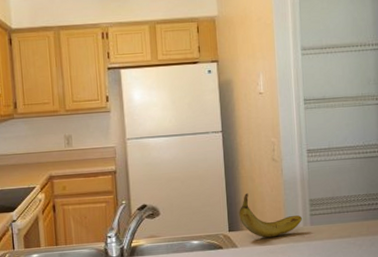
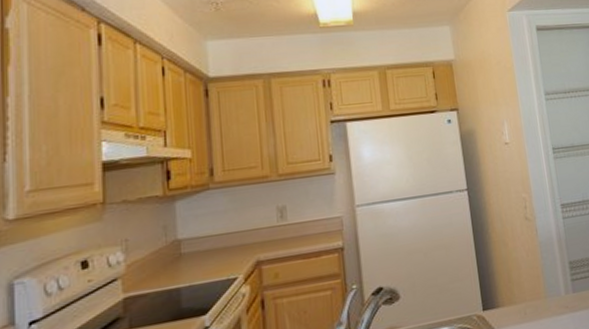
fruit: present [239,193,302,238] -> none [493,261,563,314]

